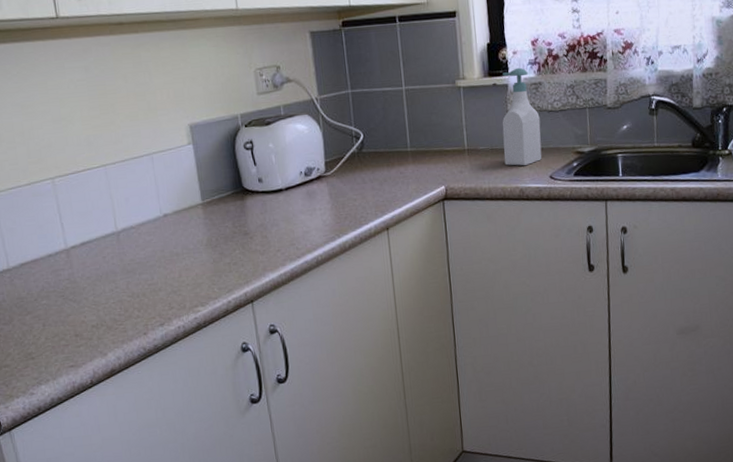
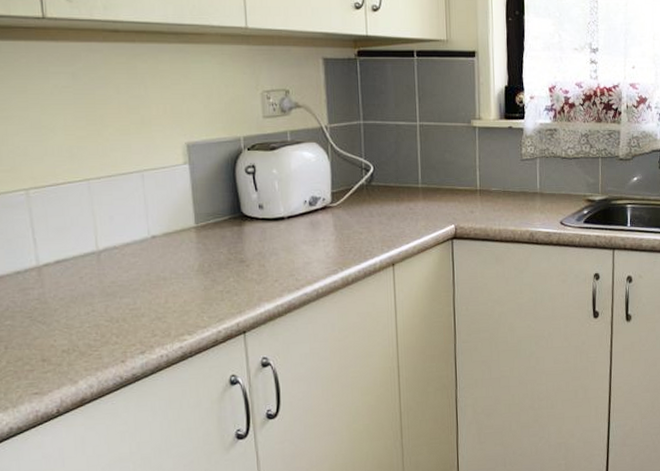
soap bottle: present [502,67,542,166] -> none [515,112,554,210]

